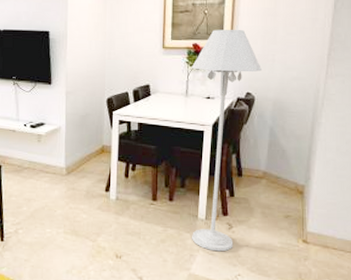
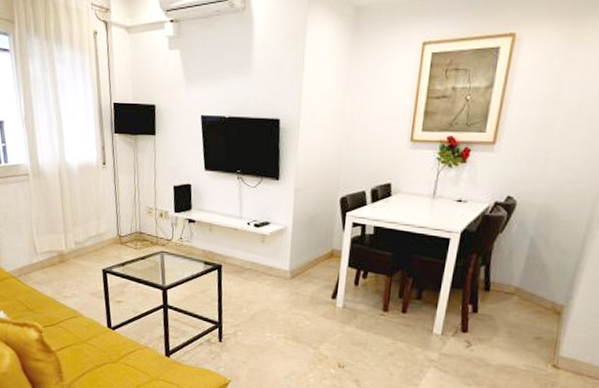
floor lamp: present [191,29,261,252] -> none [423,120,530,370]

